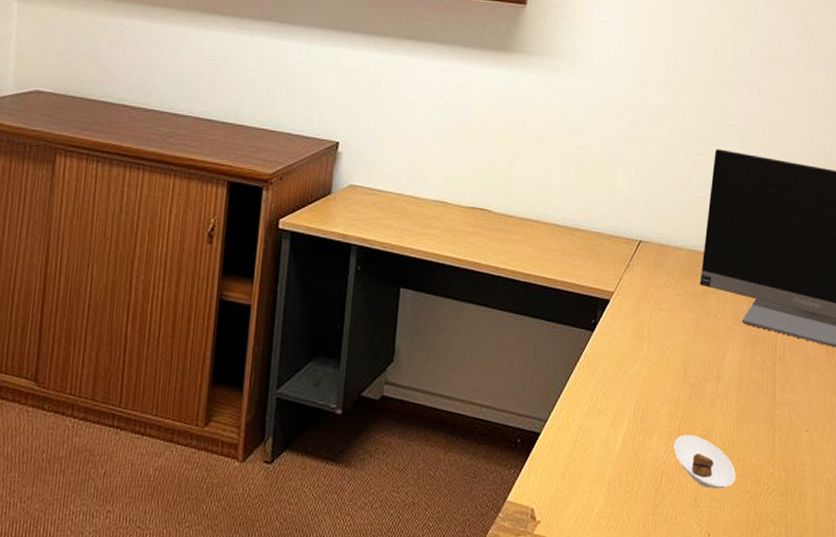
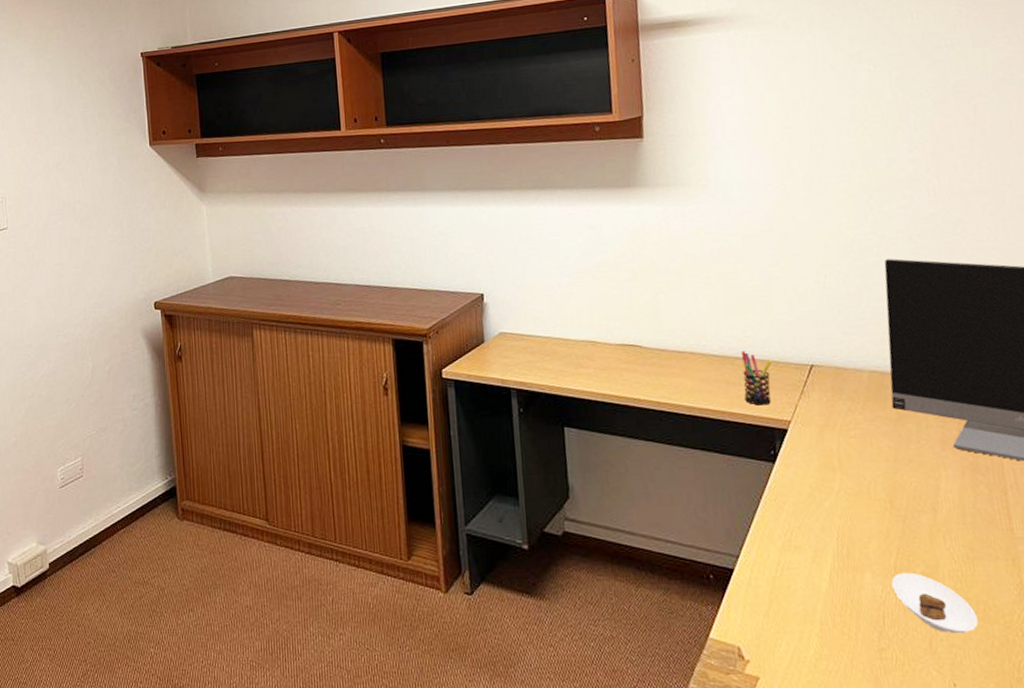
pen holder: none [577,223,606,276] -> present [741,351,772,405]

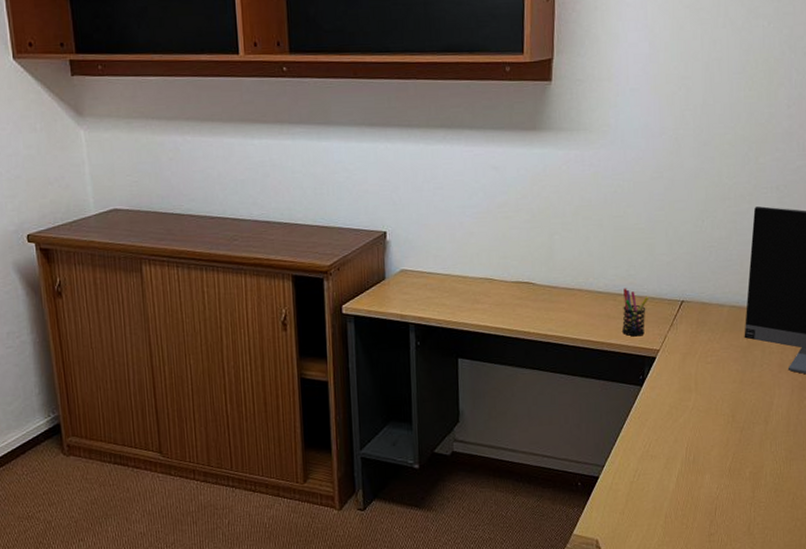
saucer: present [891,572,979,634] -> none [725,472,787,519]

